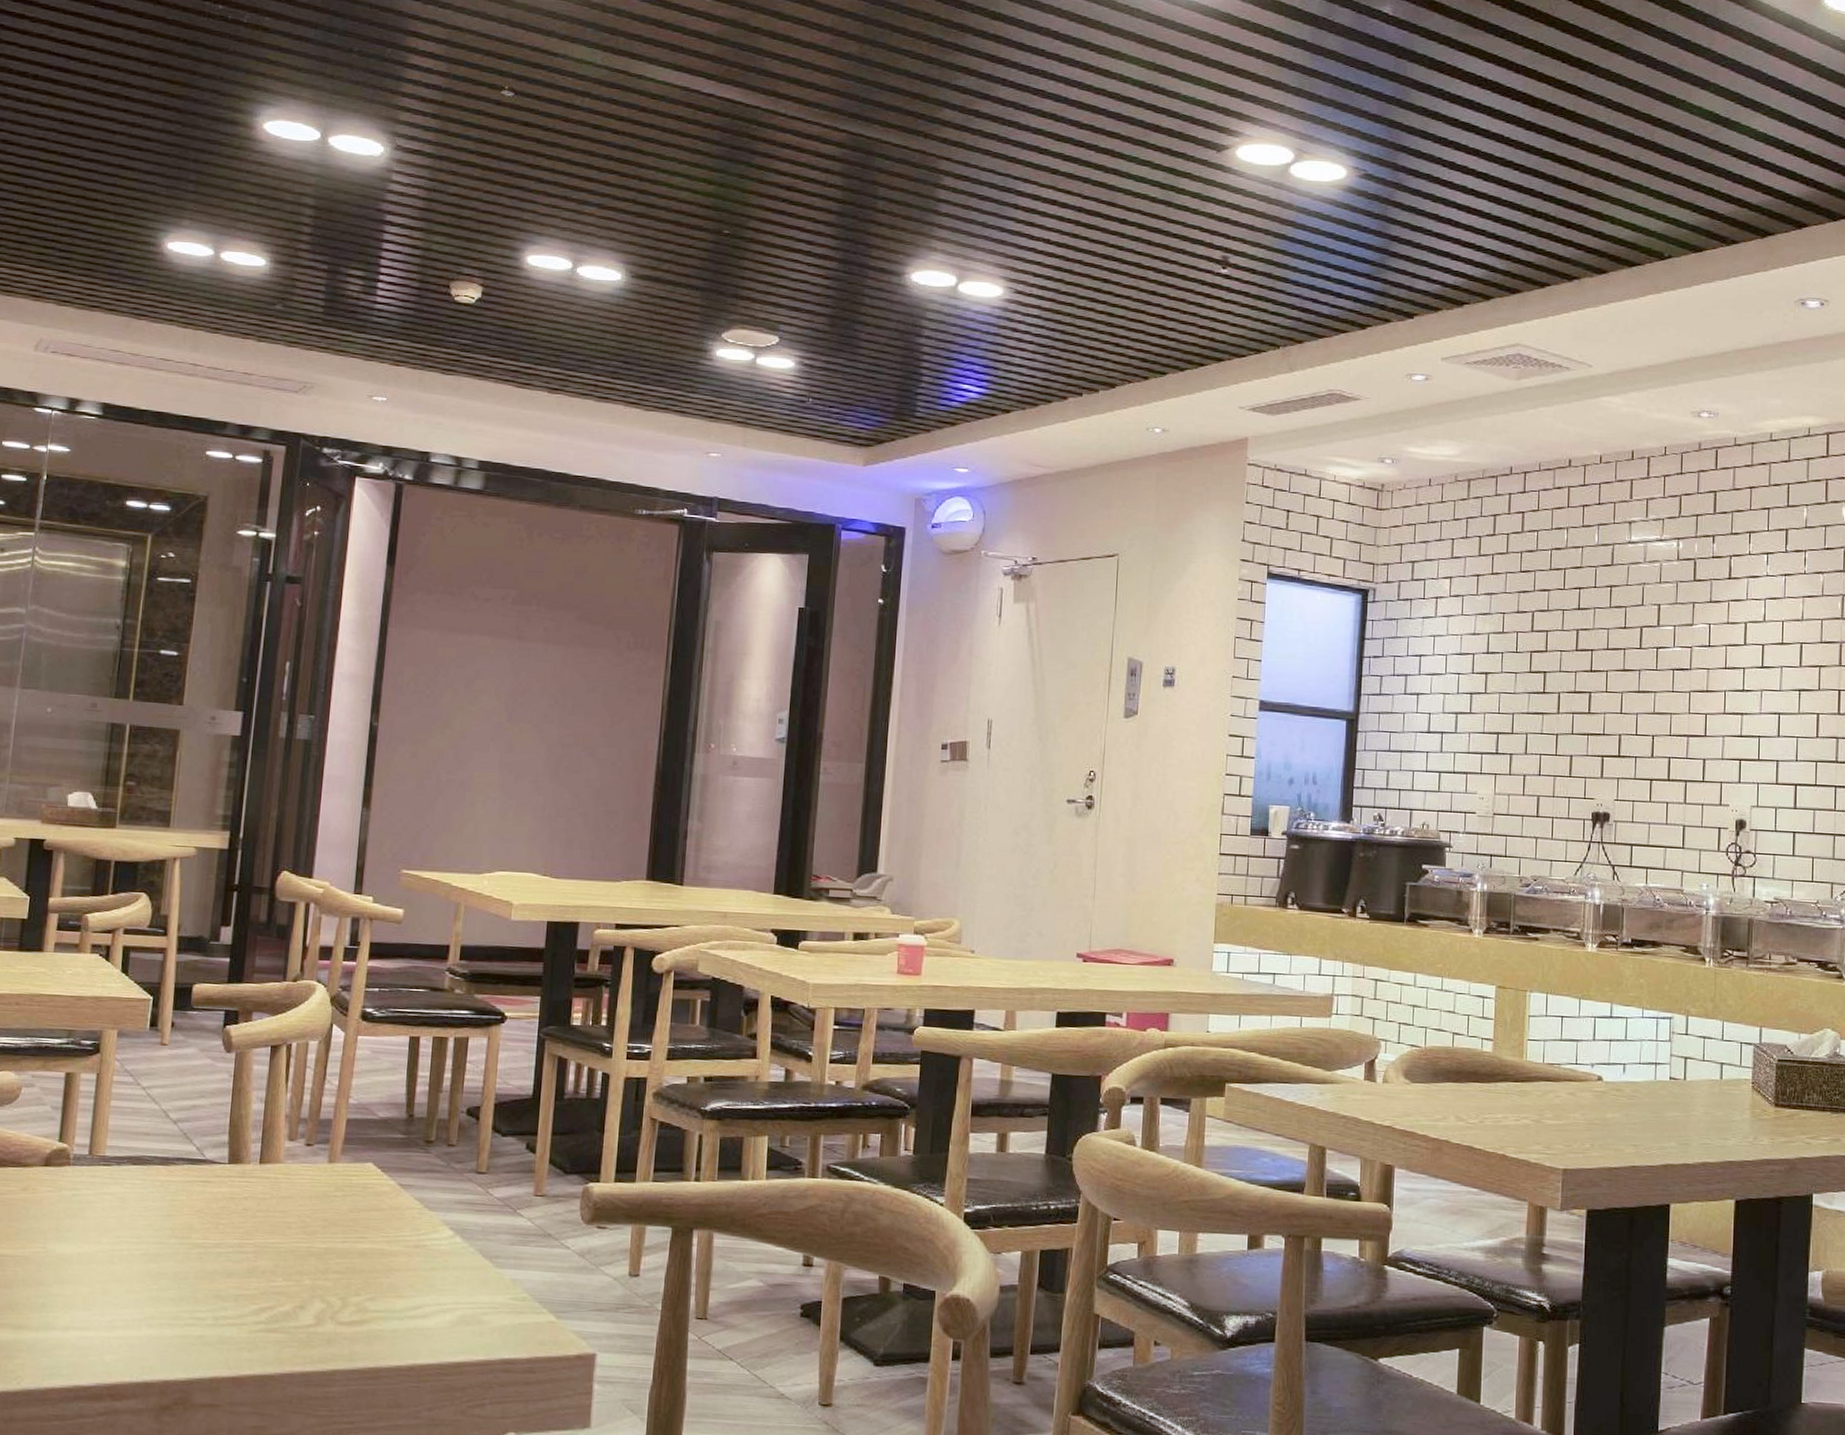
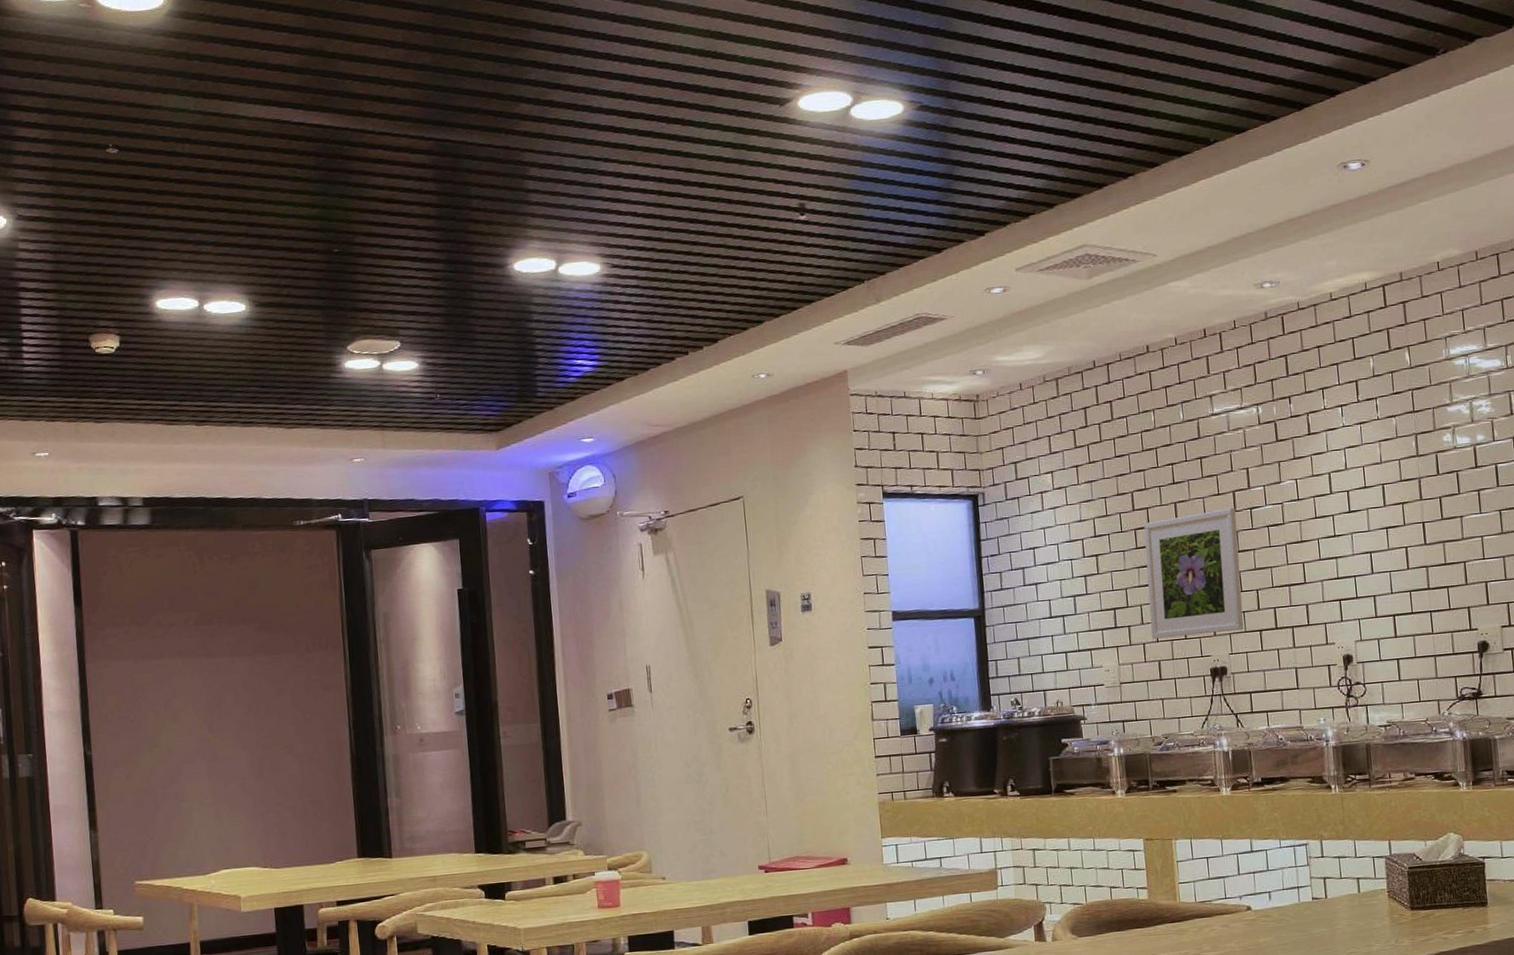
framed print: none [1534,644,1641,777] -> present [1143,507,1244,639]

